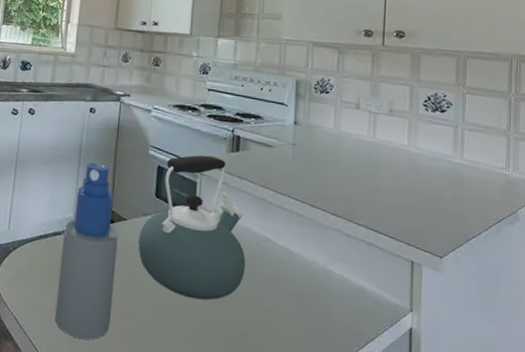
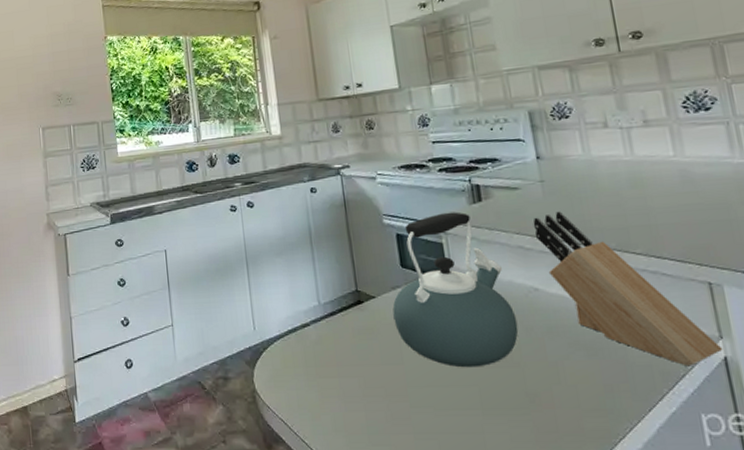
spray bottle: present [55,162,118,340] -> none [312,244,384,431]
knife block: none [277,174,411,331] -> present [533,211,723,367]

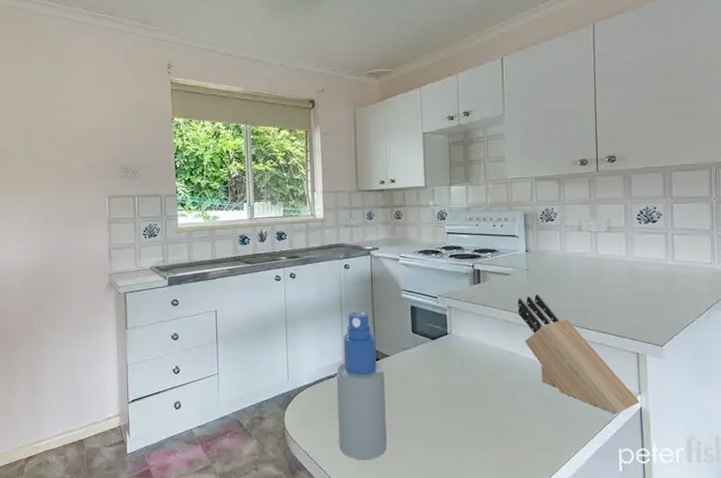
spray bottle: none [312,244,384,431] -> present [337,312,387,460]
kettle: present [392,212,519,368] -> none [402,290,497,413]

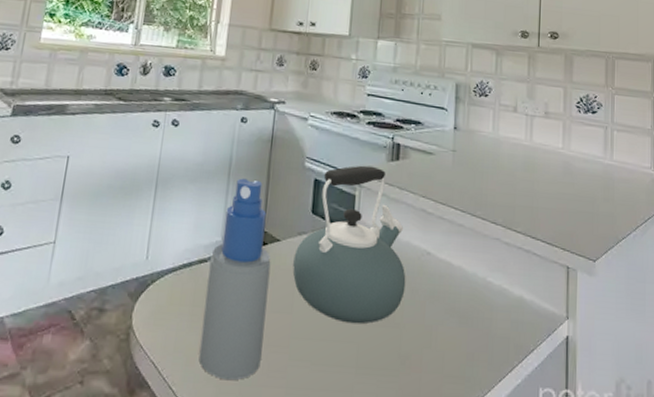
kettle: none [402,290,497,413] -> present [292,165,406,325]
knife block: present [517,294,640,414] -> none [438,181,567,342]

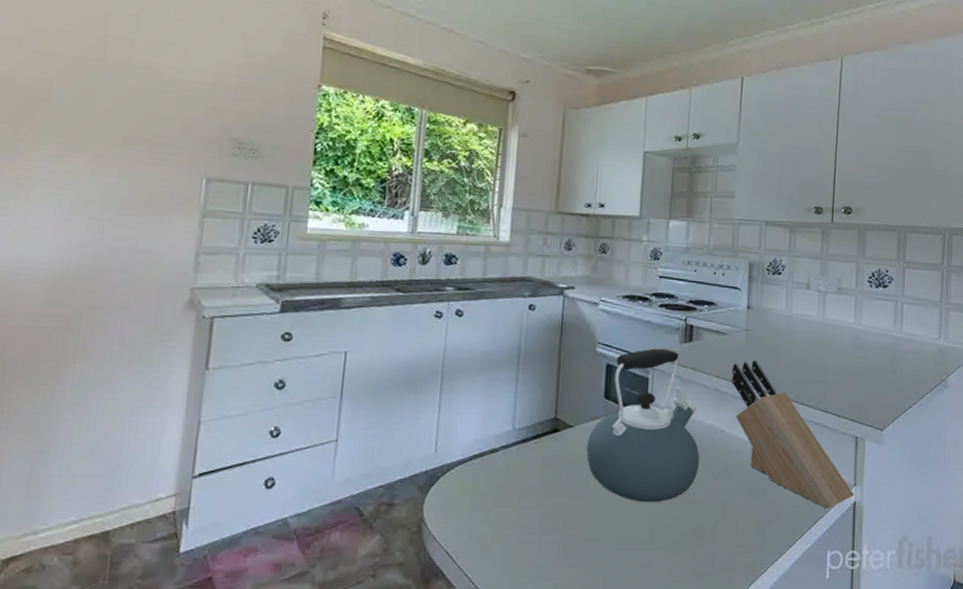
spray bottle: present [199,178,271,381] -> none [494,366,564,564]
knife block: none [438,181,567,342] -> present [731,360,855,509]

